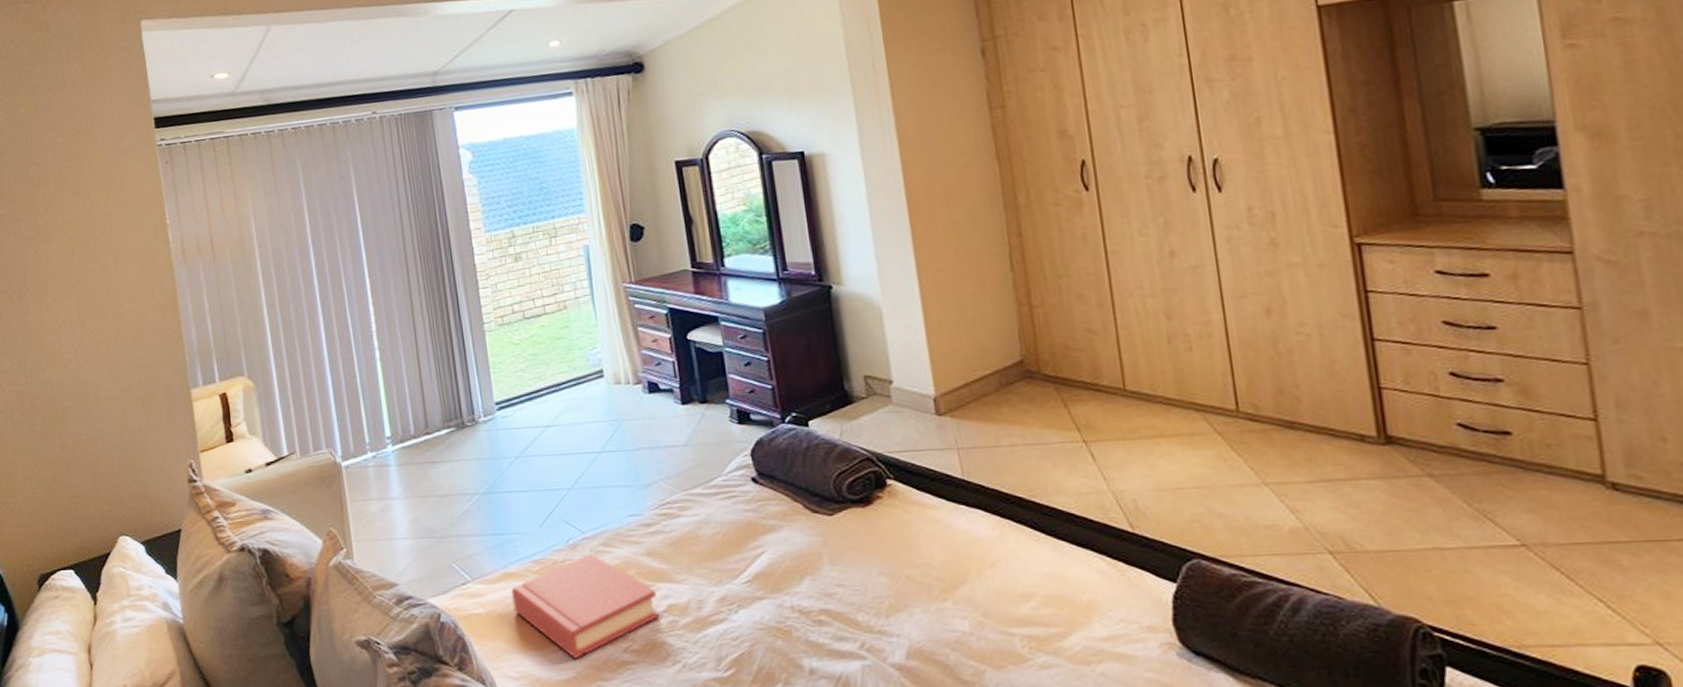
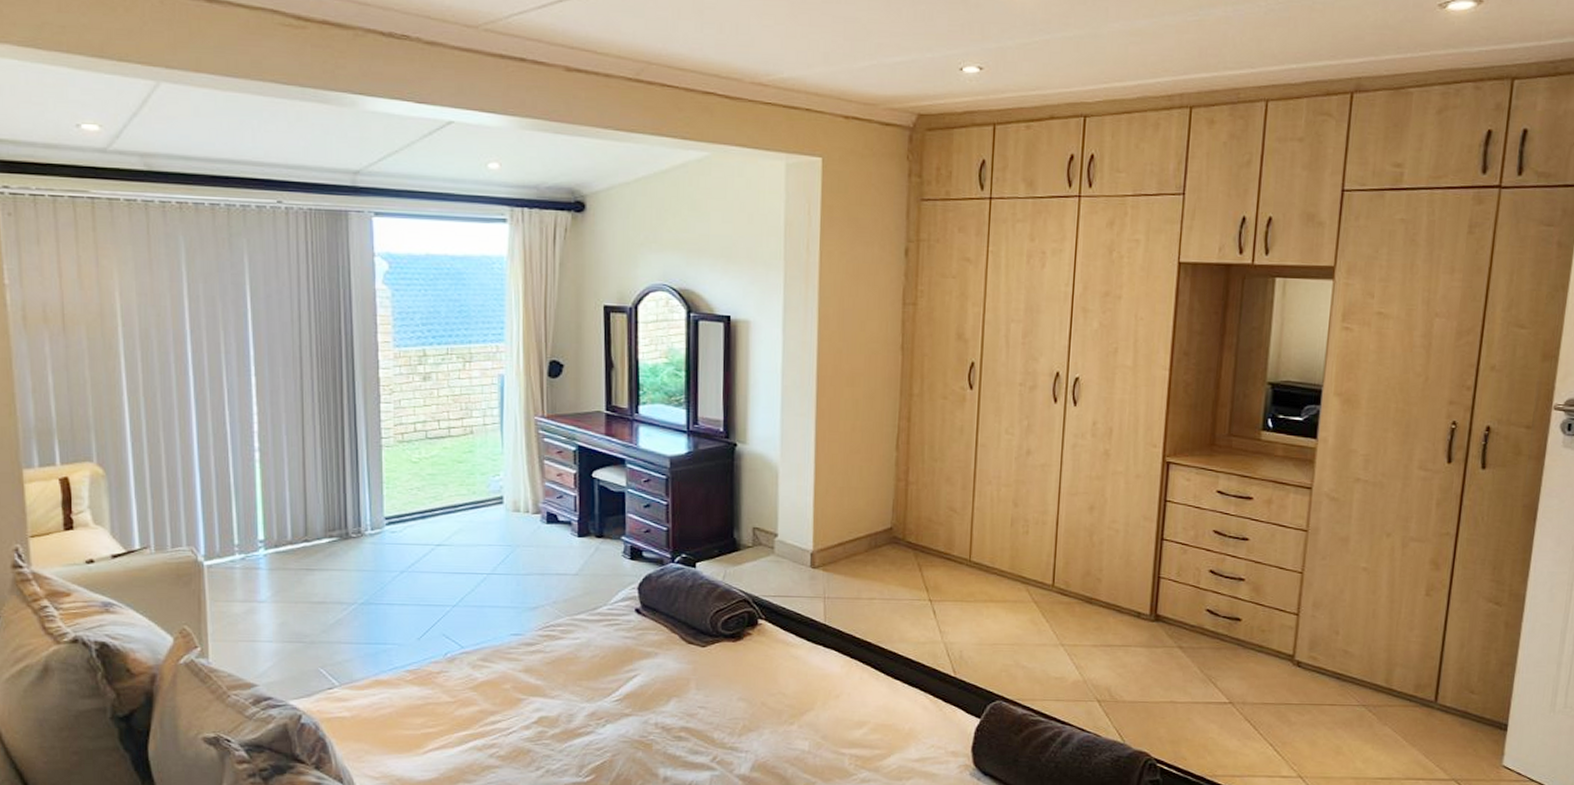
hardback book: present [511,554,660,659] -> none [380,667,529,762]

